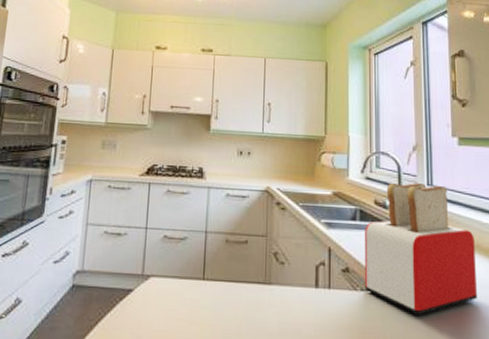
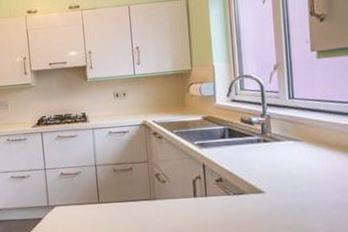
toaster: present [365,182,477,317] -> none [234,97,337,209]

